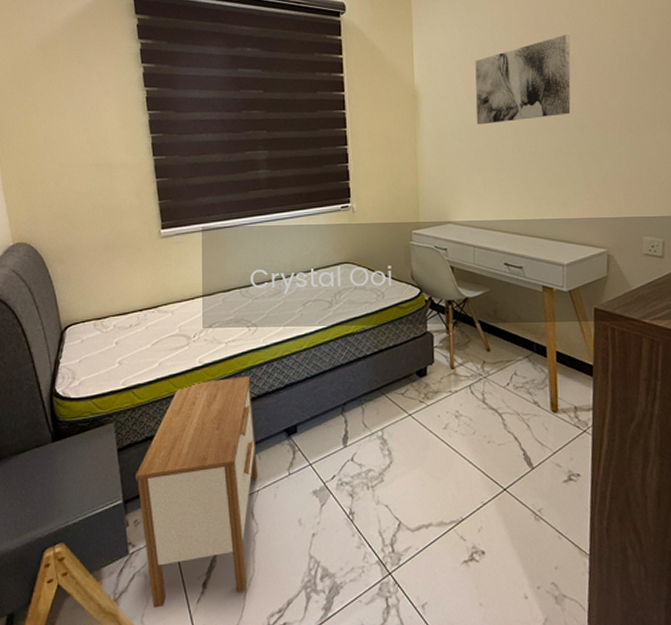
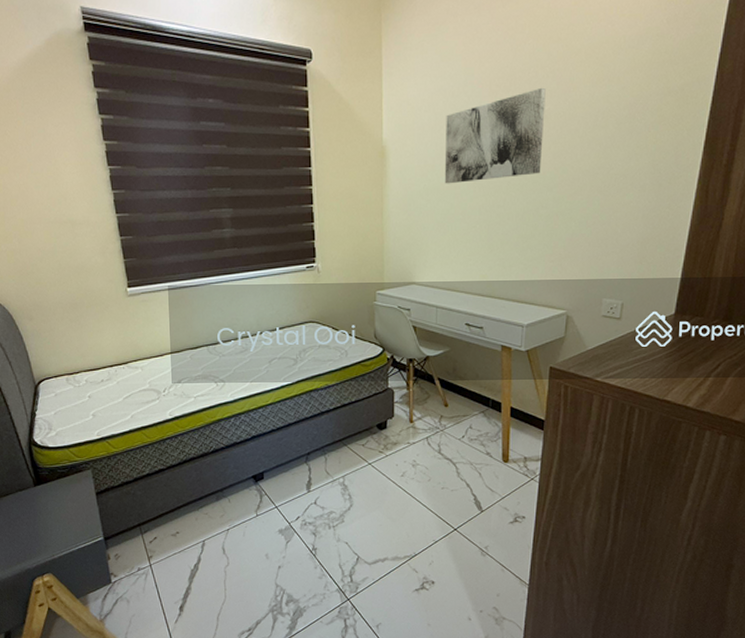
nightstand: present [136,376,258,608] -> none [114,428,228,627]

